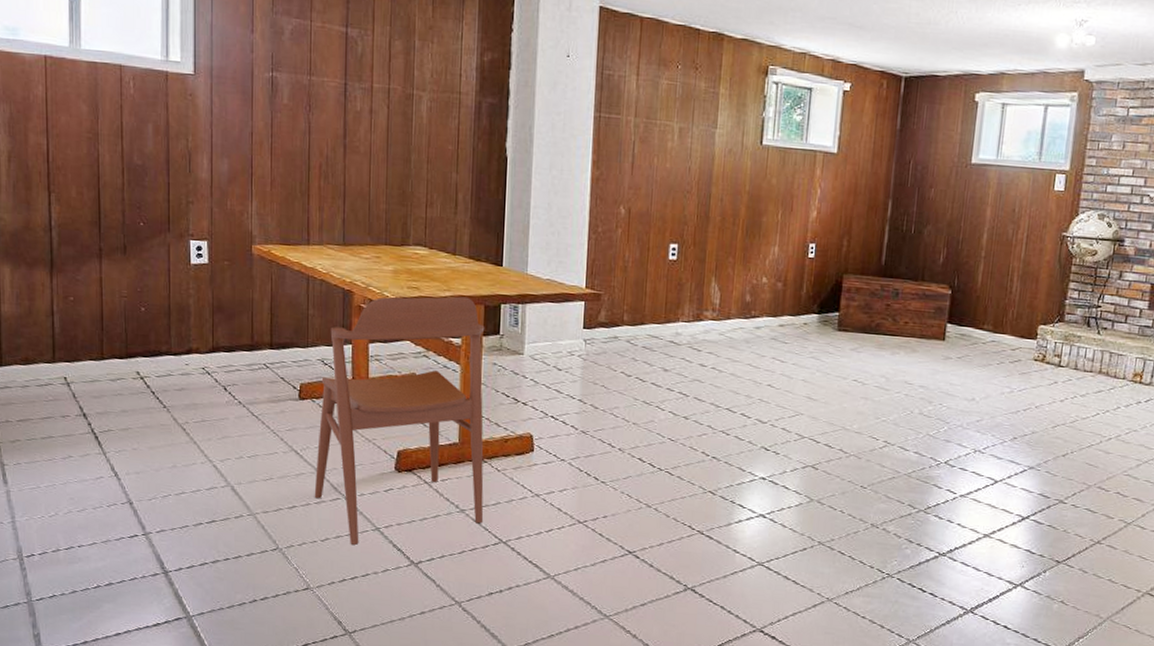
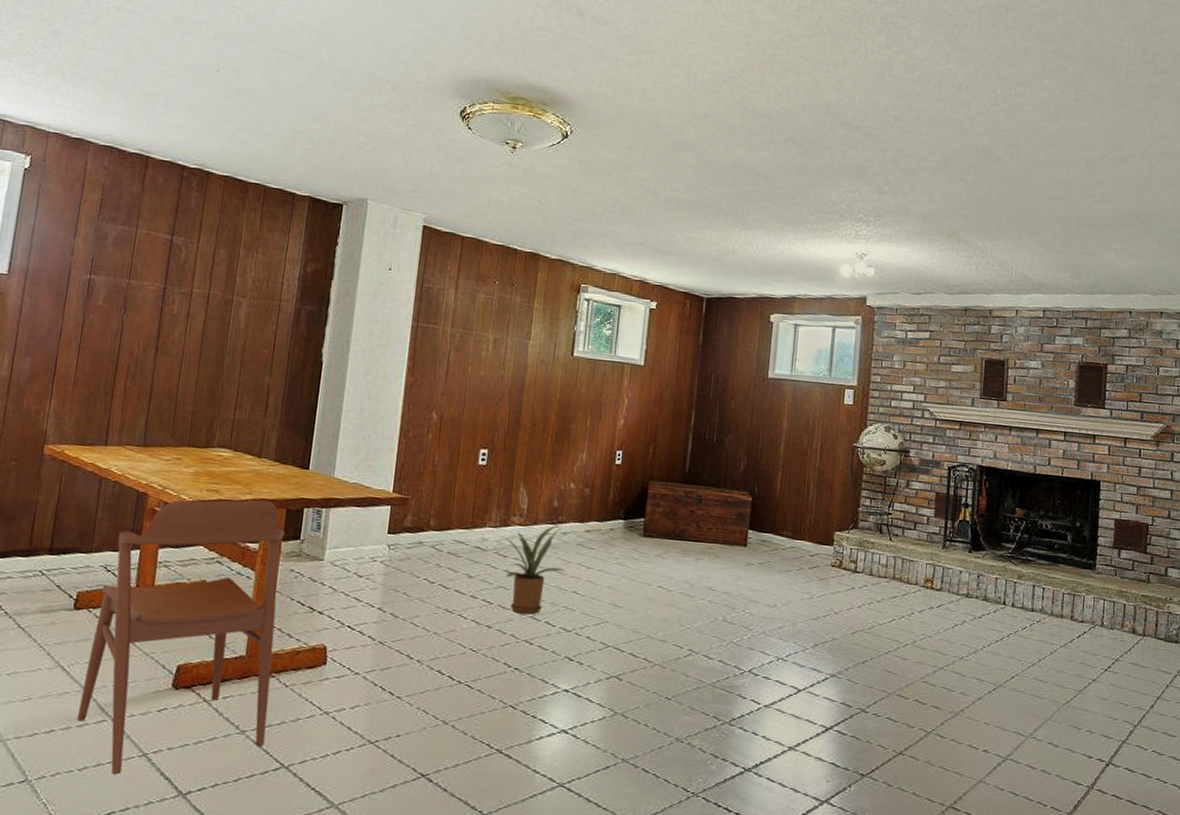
house plant: none [688,320,760,407] -> present [495,525,565,615]

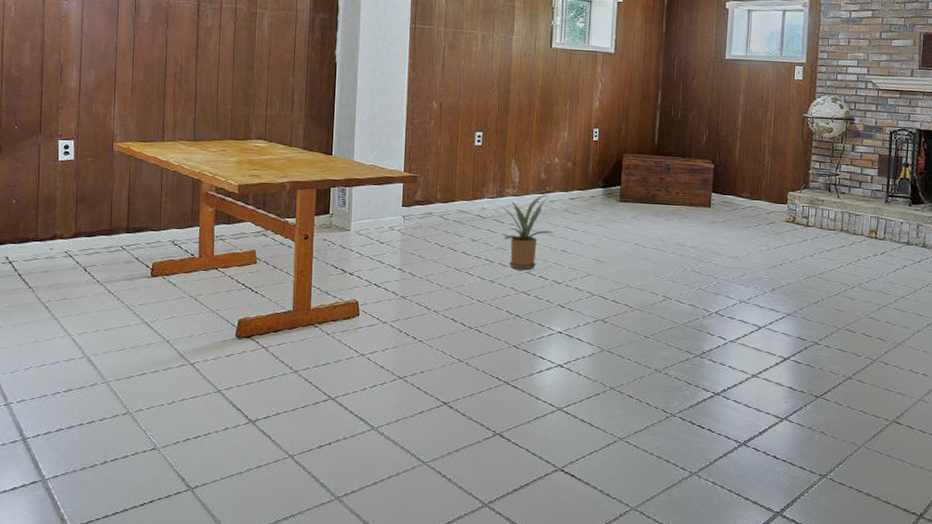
chair: present [76,500,285,774] -> none [162,182,317,406]

